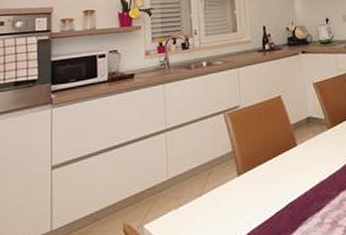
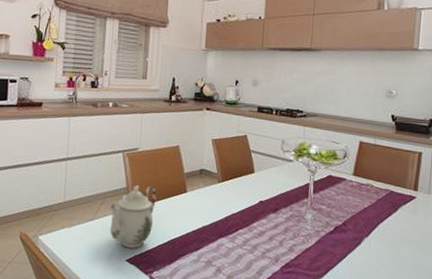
teapot: none [217,145,267,222] -> present [109,185,157,248]

